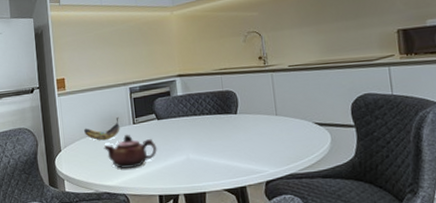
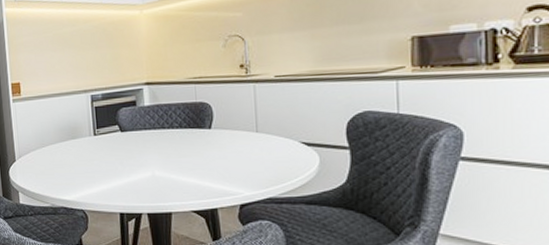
banana: present [83,116,120,141] -> none [39,126,80,152]
teapot: present [103,134,157,170] -> none [61,146,119,184]

